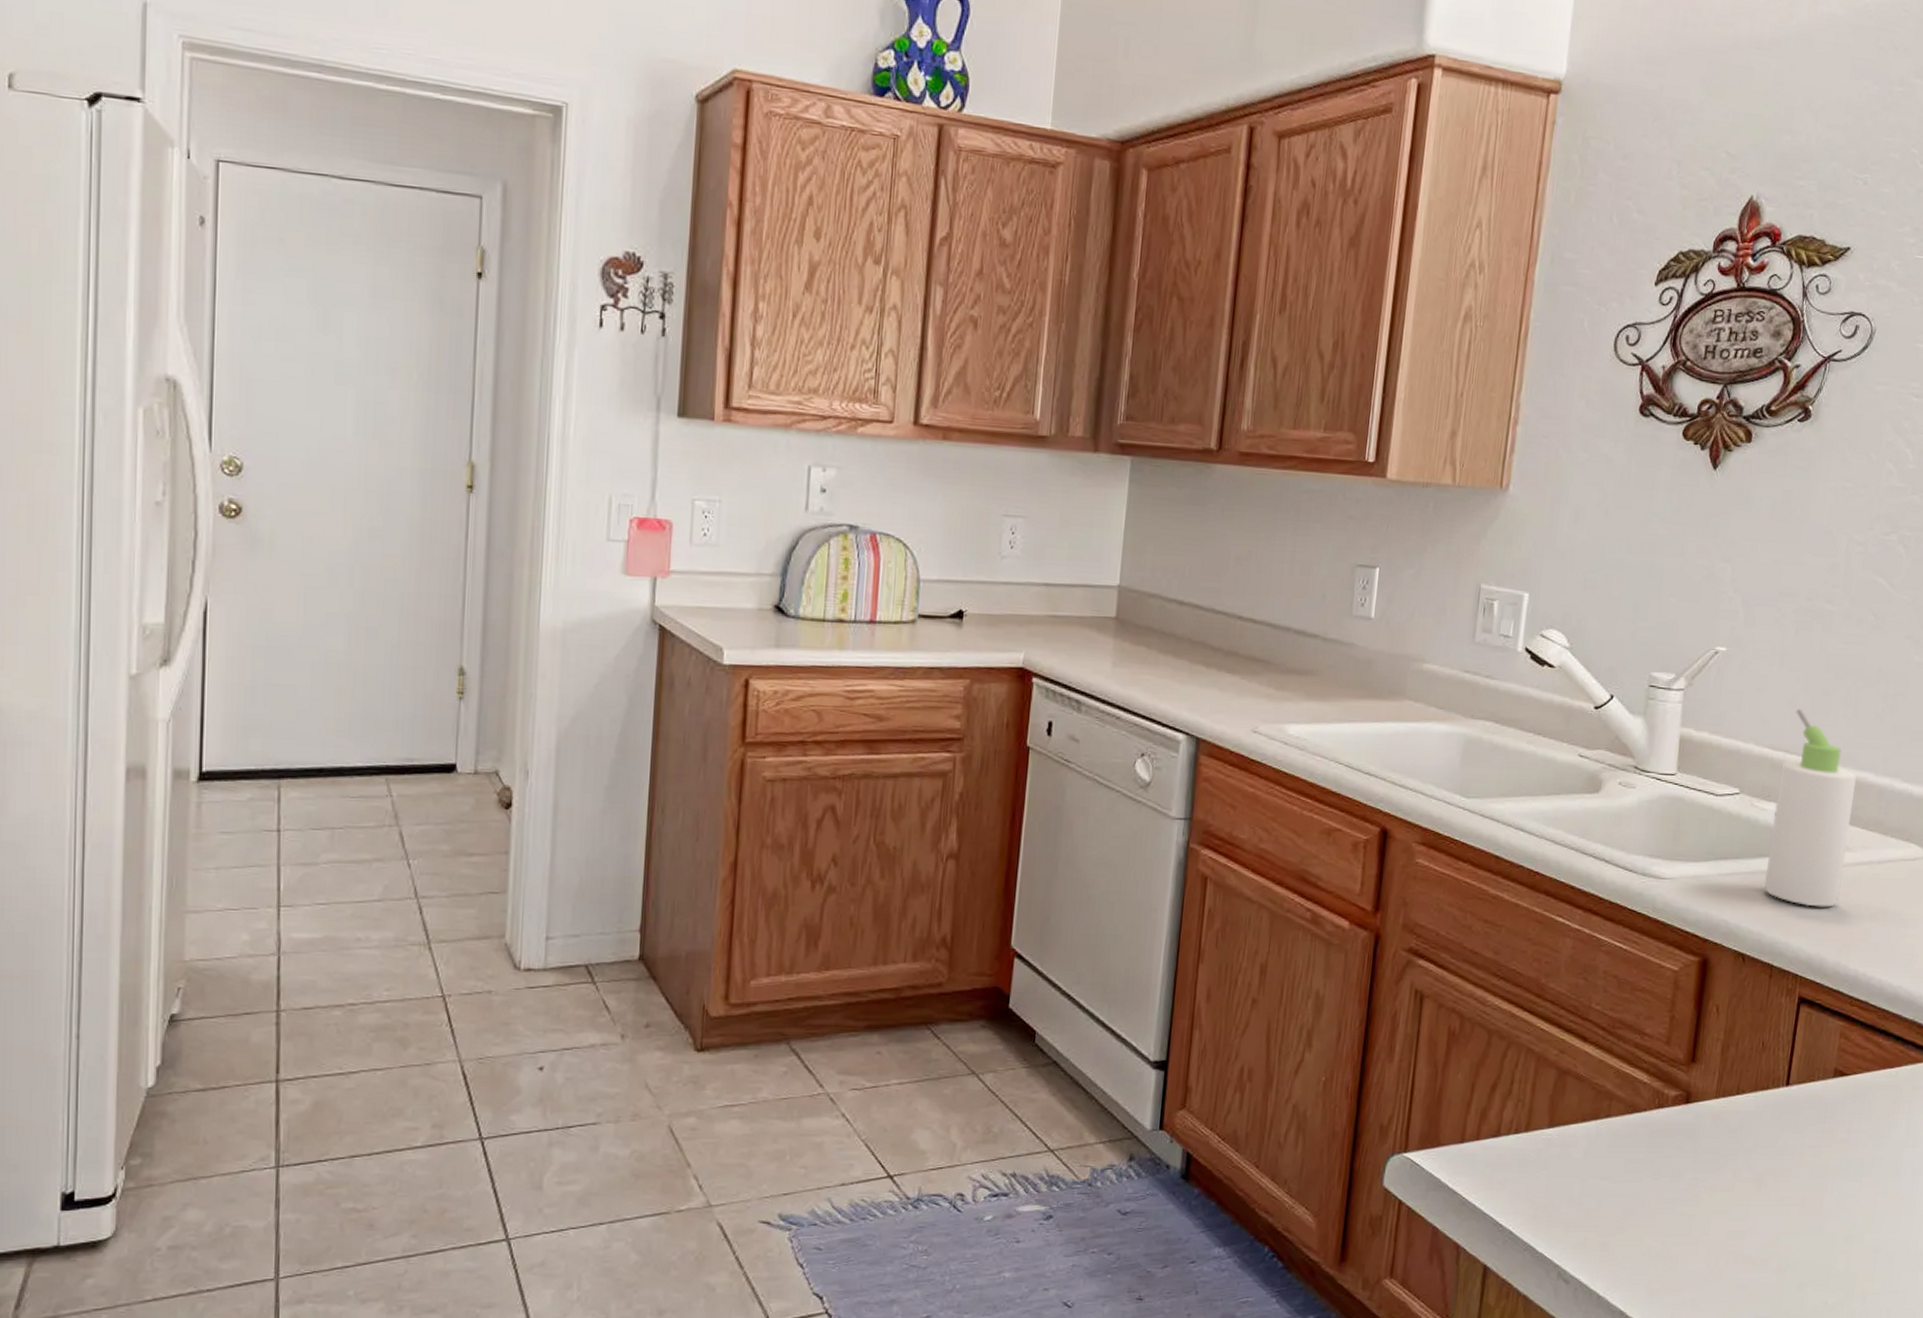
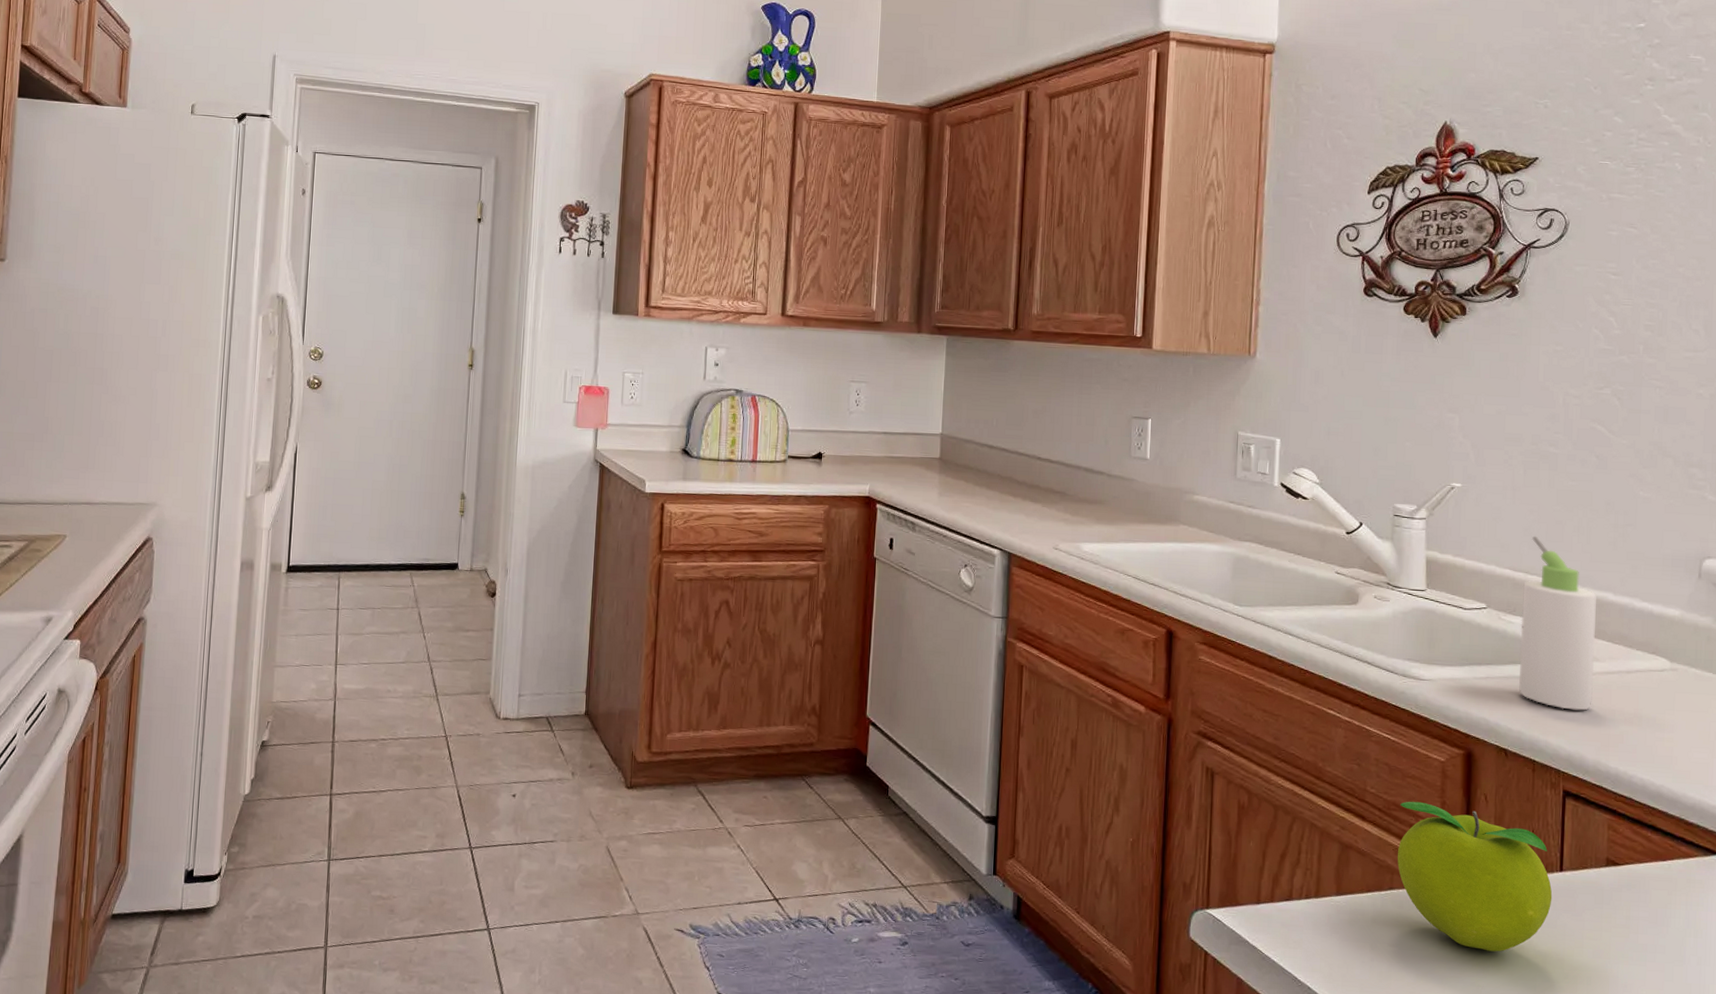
fruit: none [1617,1017,1776,1178] -> present [1397,801,1553,952]

